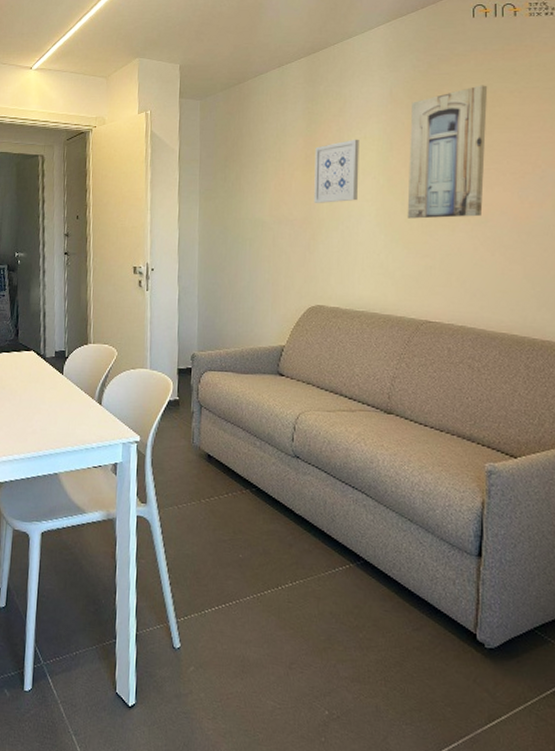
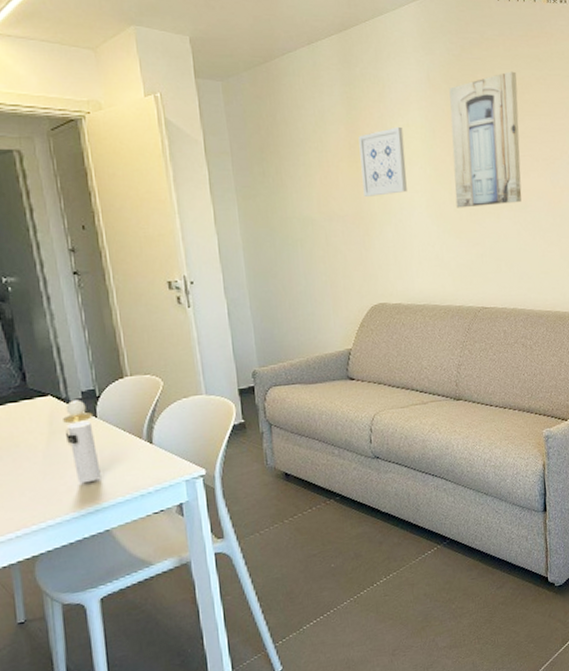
perfume bottle: none [38,357,61,428] -> present [63,400,101,483]

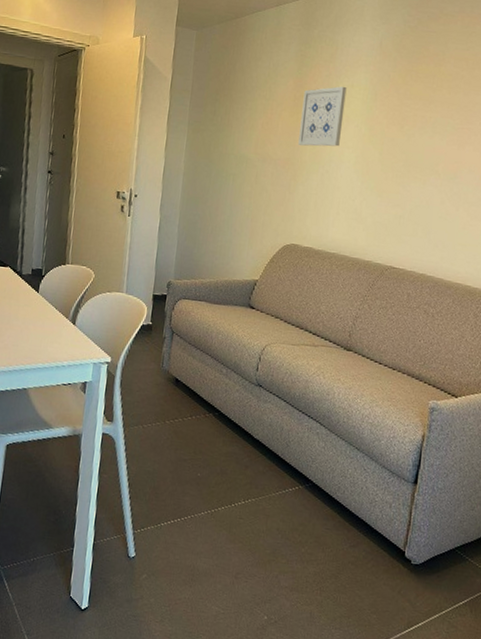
perfume bottle: present [63,400,101,483] -> none [12,274,37,345]
wall art: present [449,71,522,208] -> none [384,46,471,173]

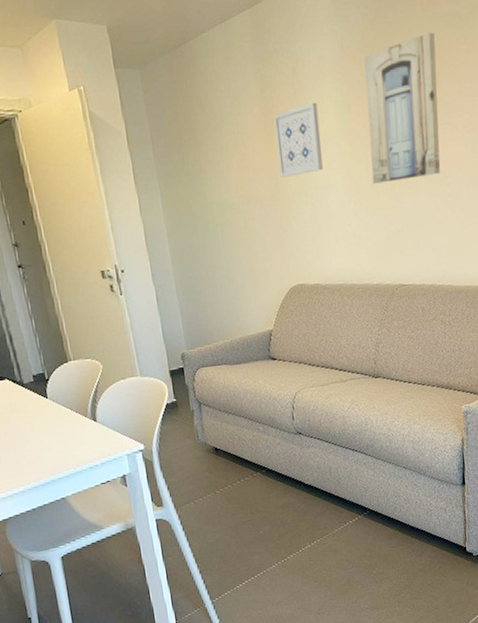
wall art: none [384,46,471,173] -> present [364,32,441,184]

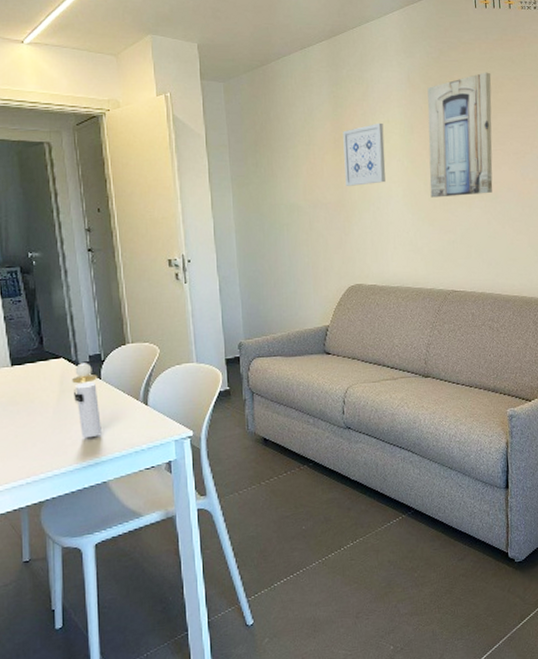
perfume bottle: none [19,382,55,456] -> present [72,363,102,437]

